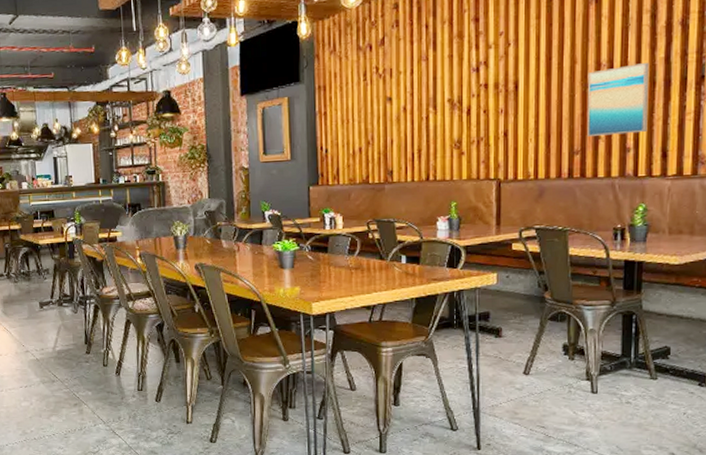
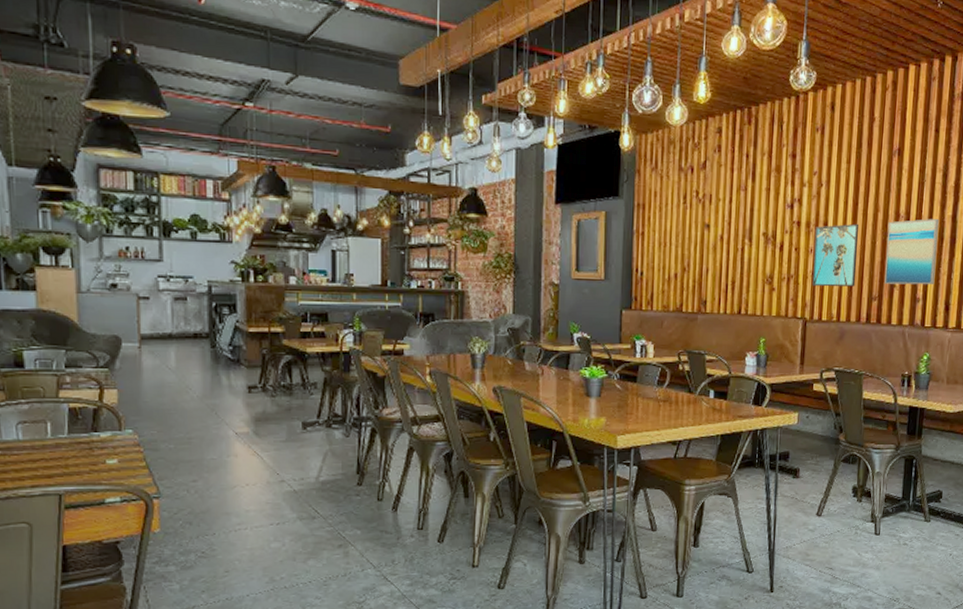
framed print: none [504,78,555,147] -> present [812,223,860,287]

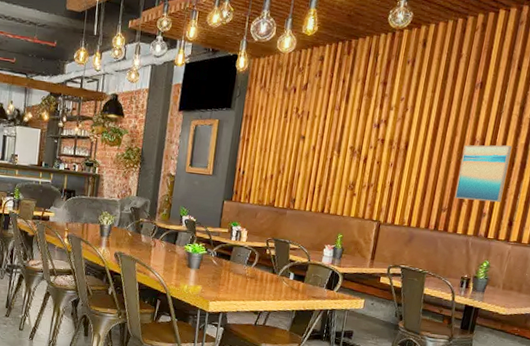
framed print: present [812,223,860,287] -> none [389,144,438,198]

